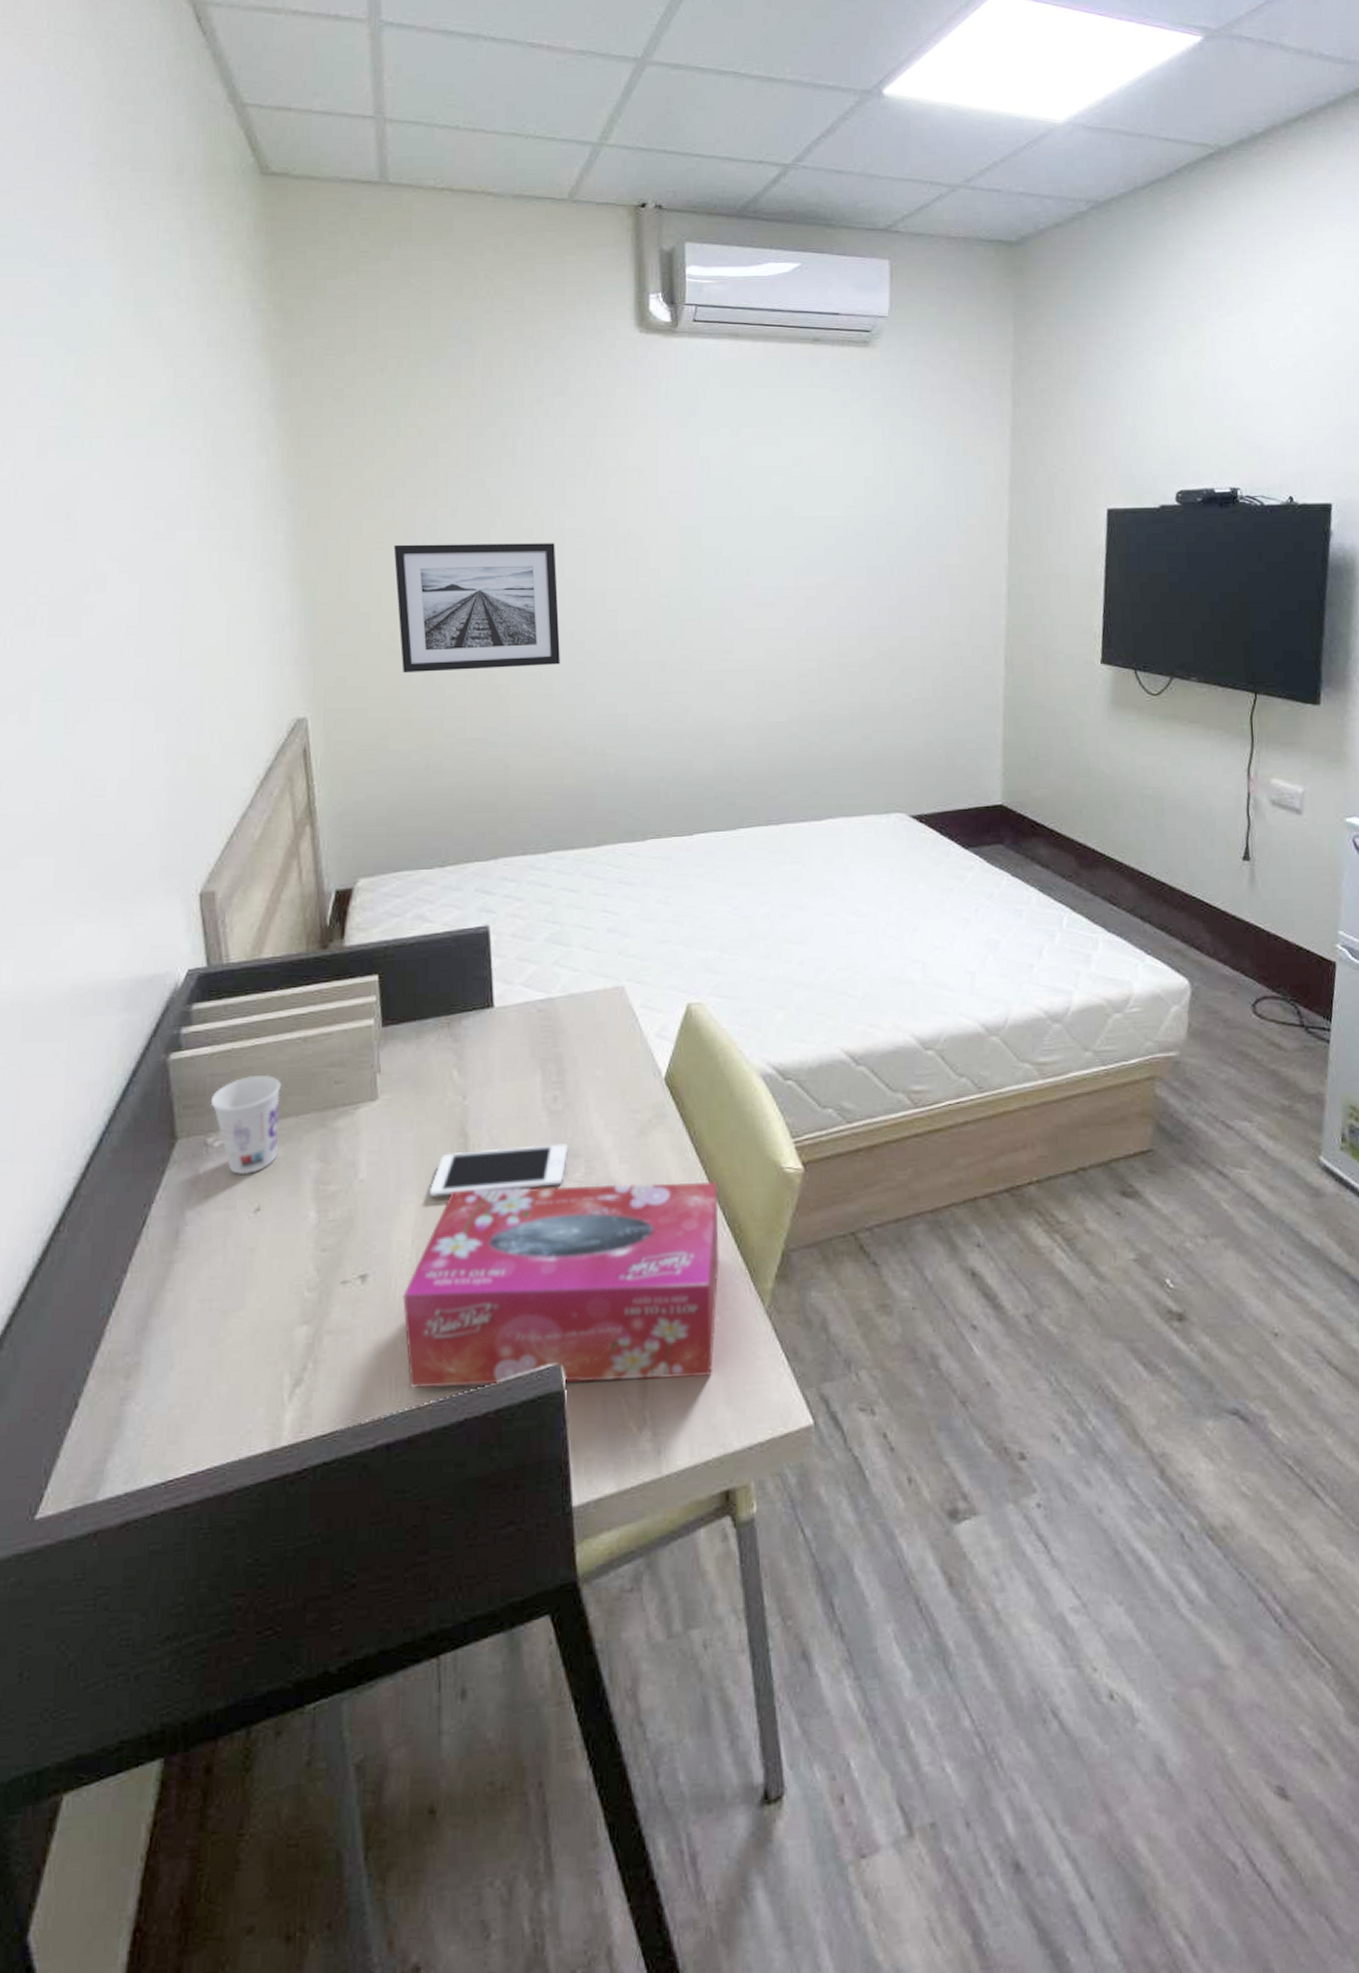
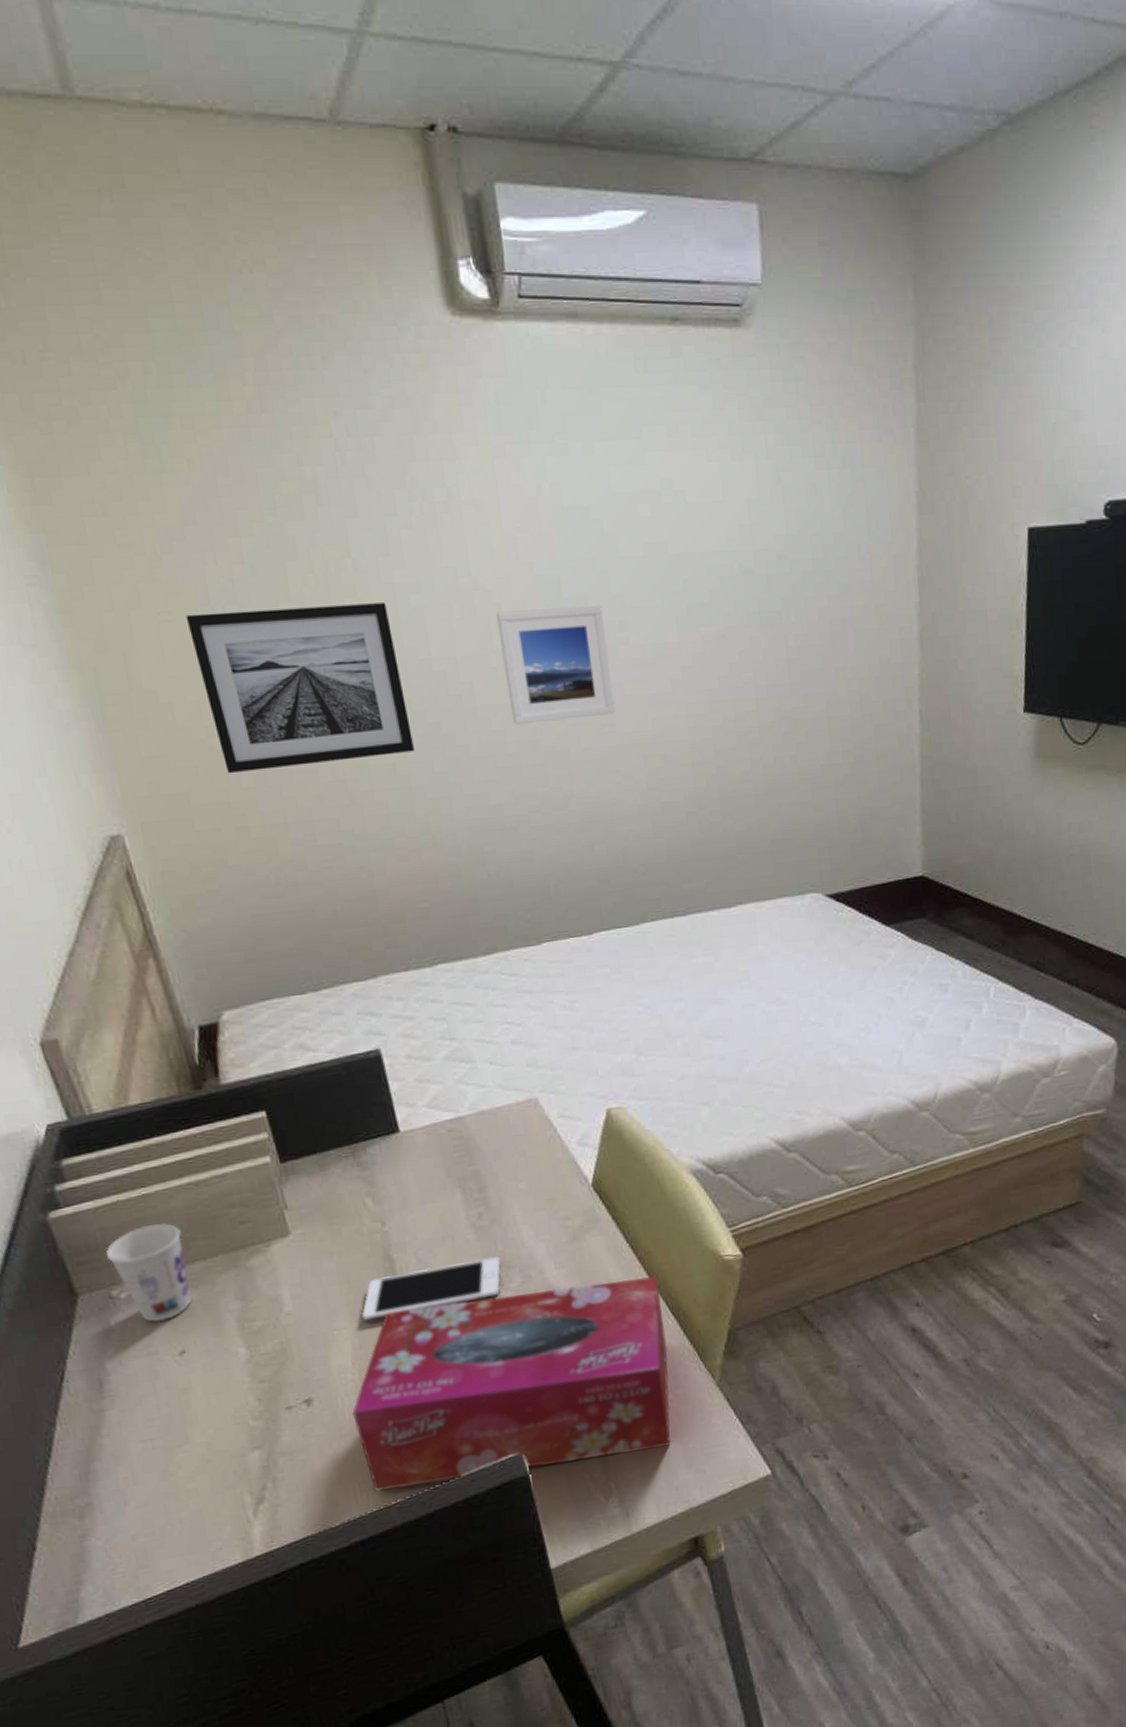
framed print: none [643,554,735,648] -> present [495,606,615,725]

